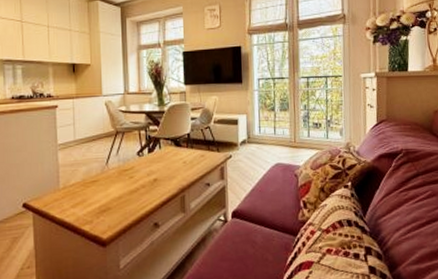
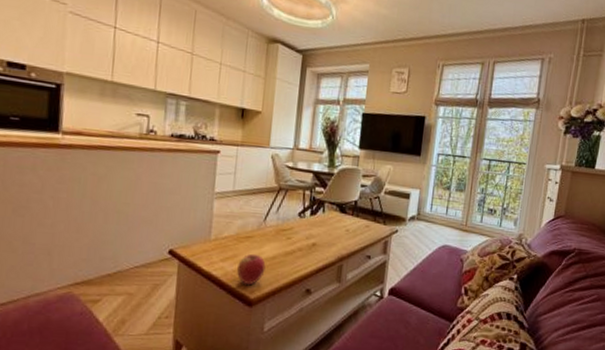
apple: none [88,196,114,227] -> present [237,253,266,286]

